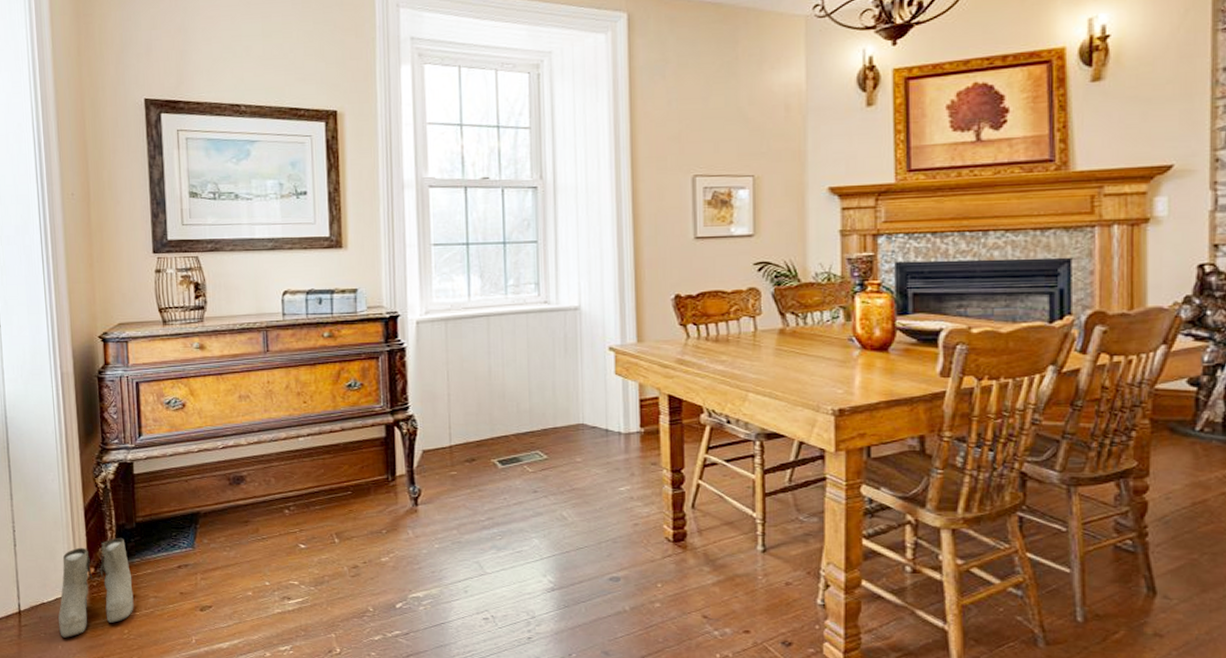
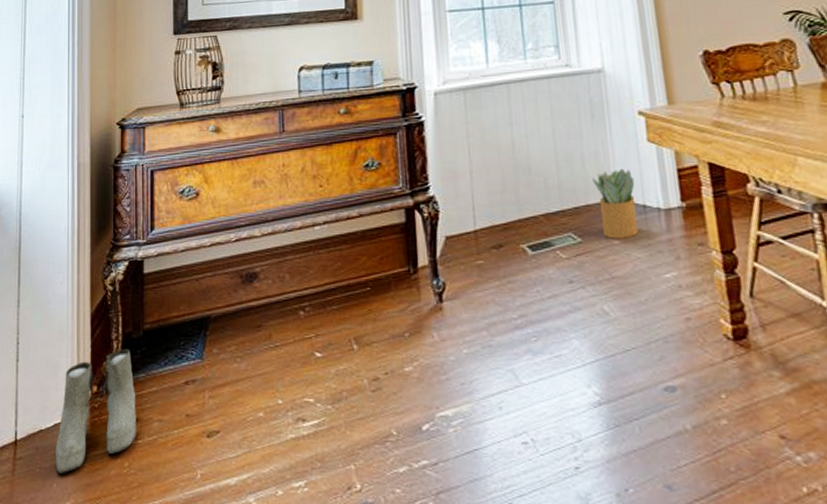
potted plant: none [561,397,600,457] -> present [592,168,639,239]

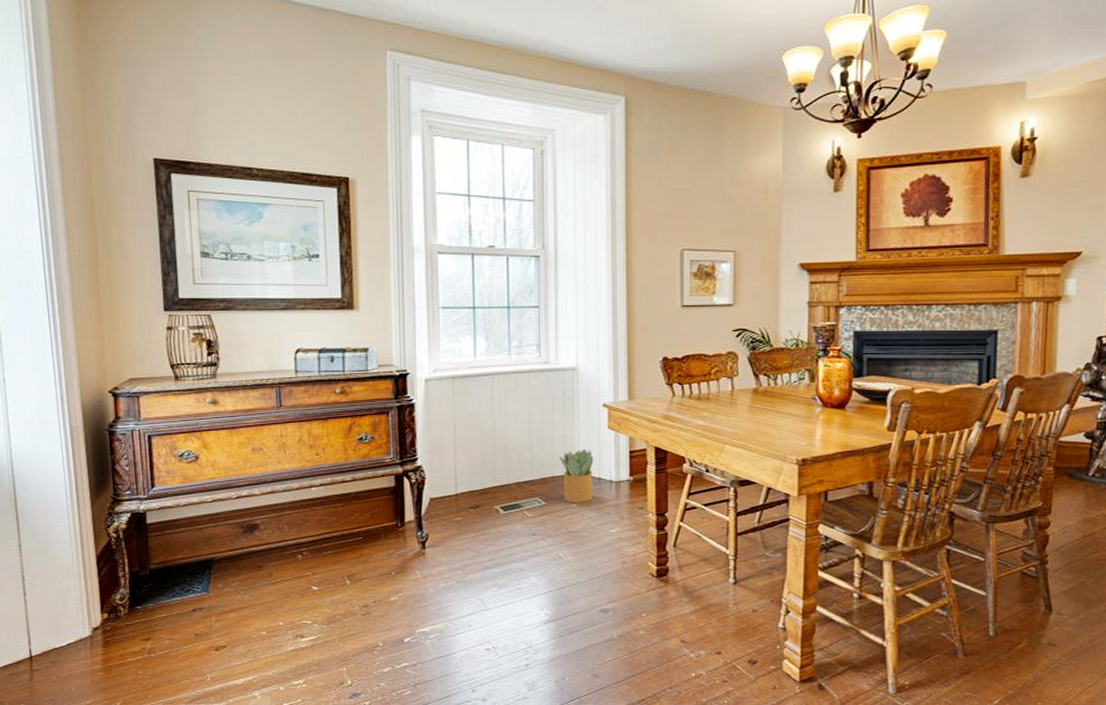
boots: present [56,350,136,473] -> none [71,585,149,680]

